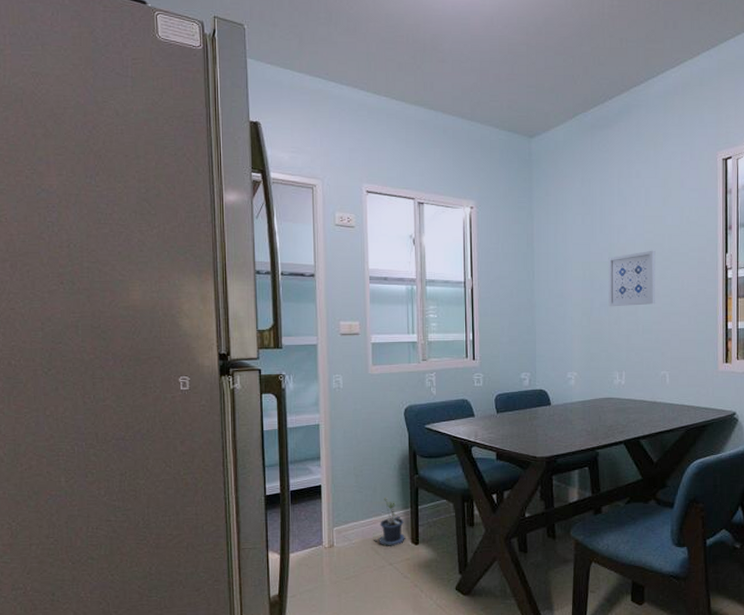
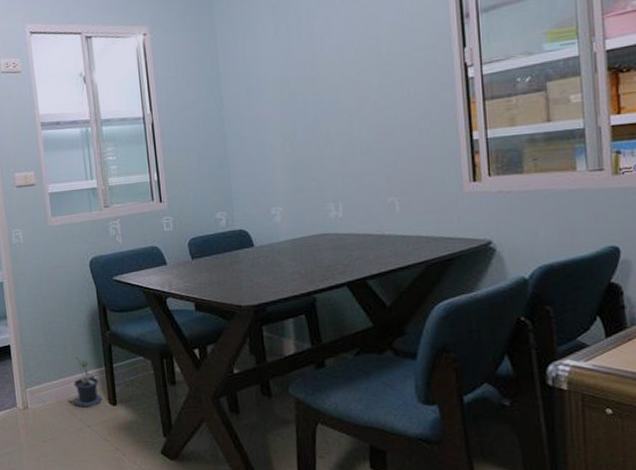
wall art: present [608,250,655,307] -> none [311,55,374,128]

